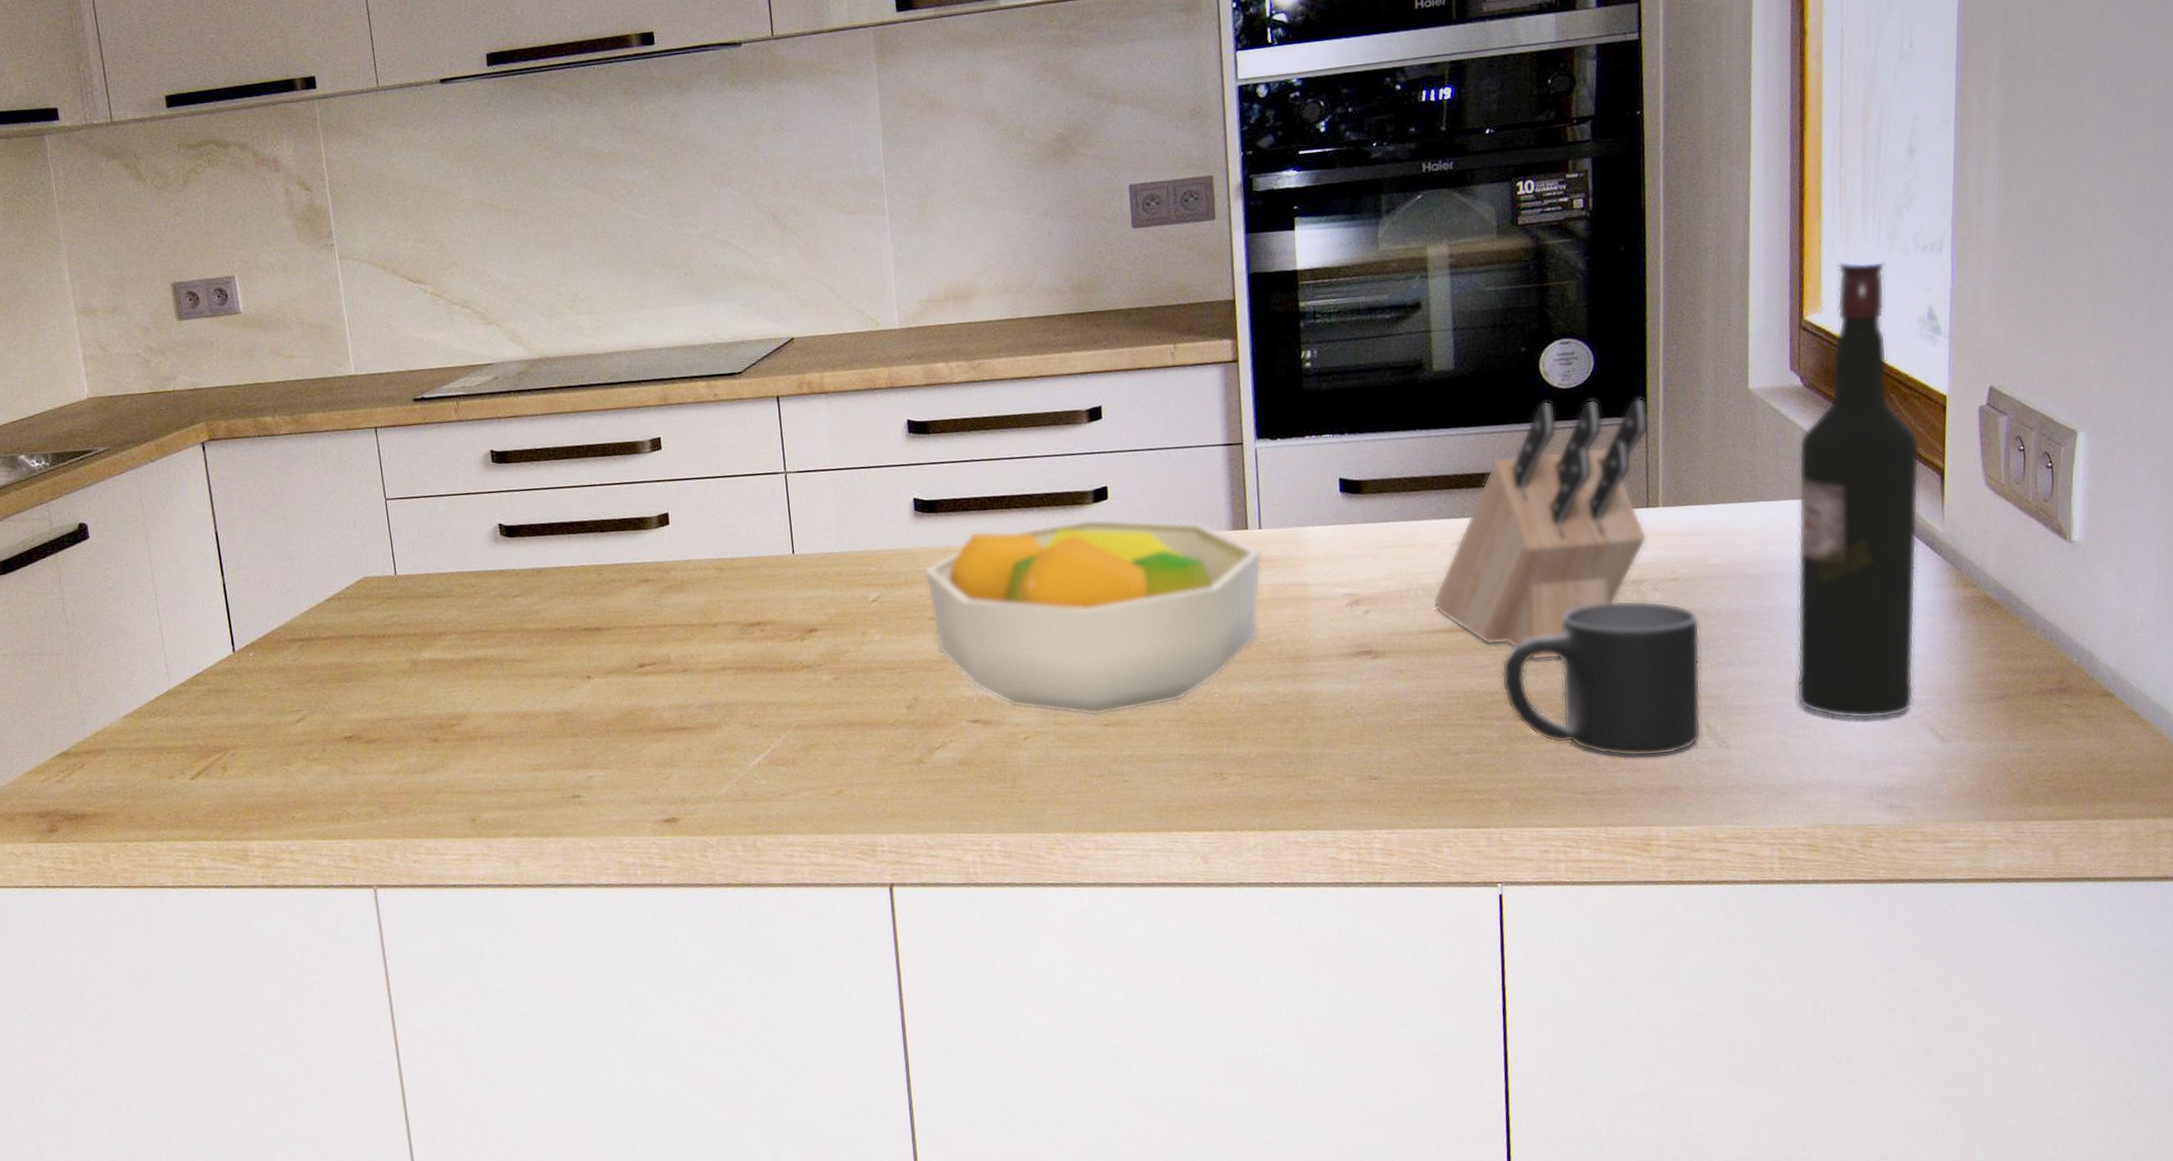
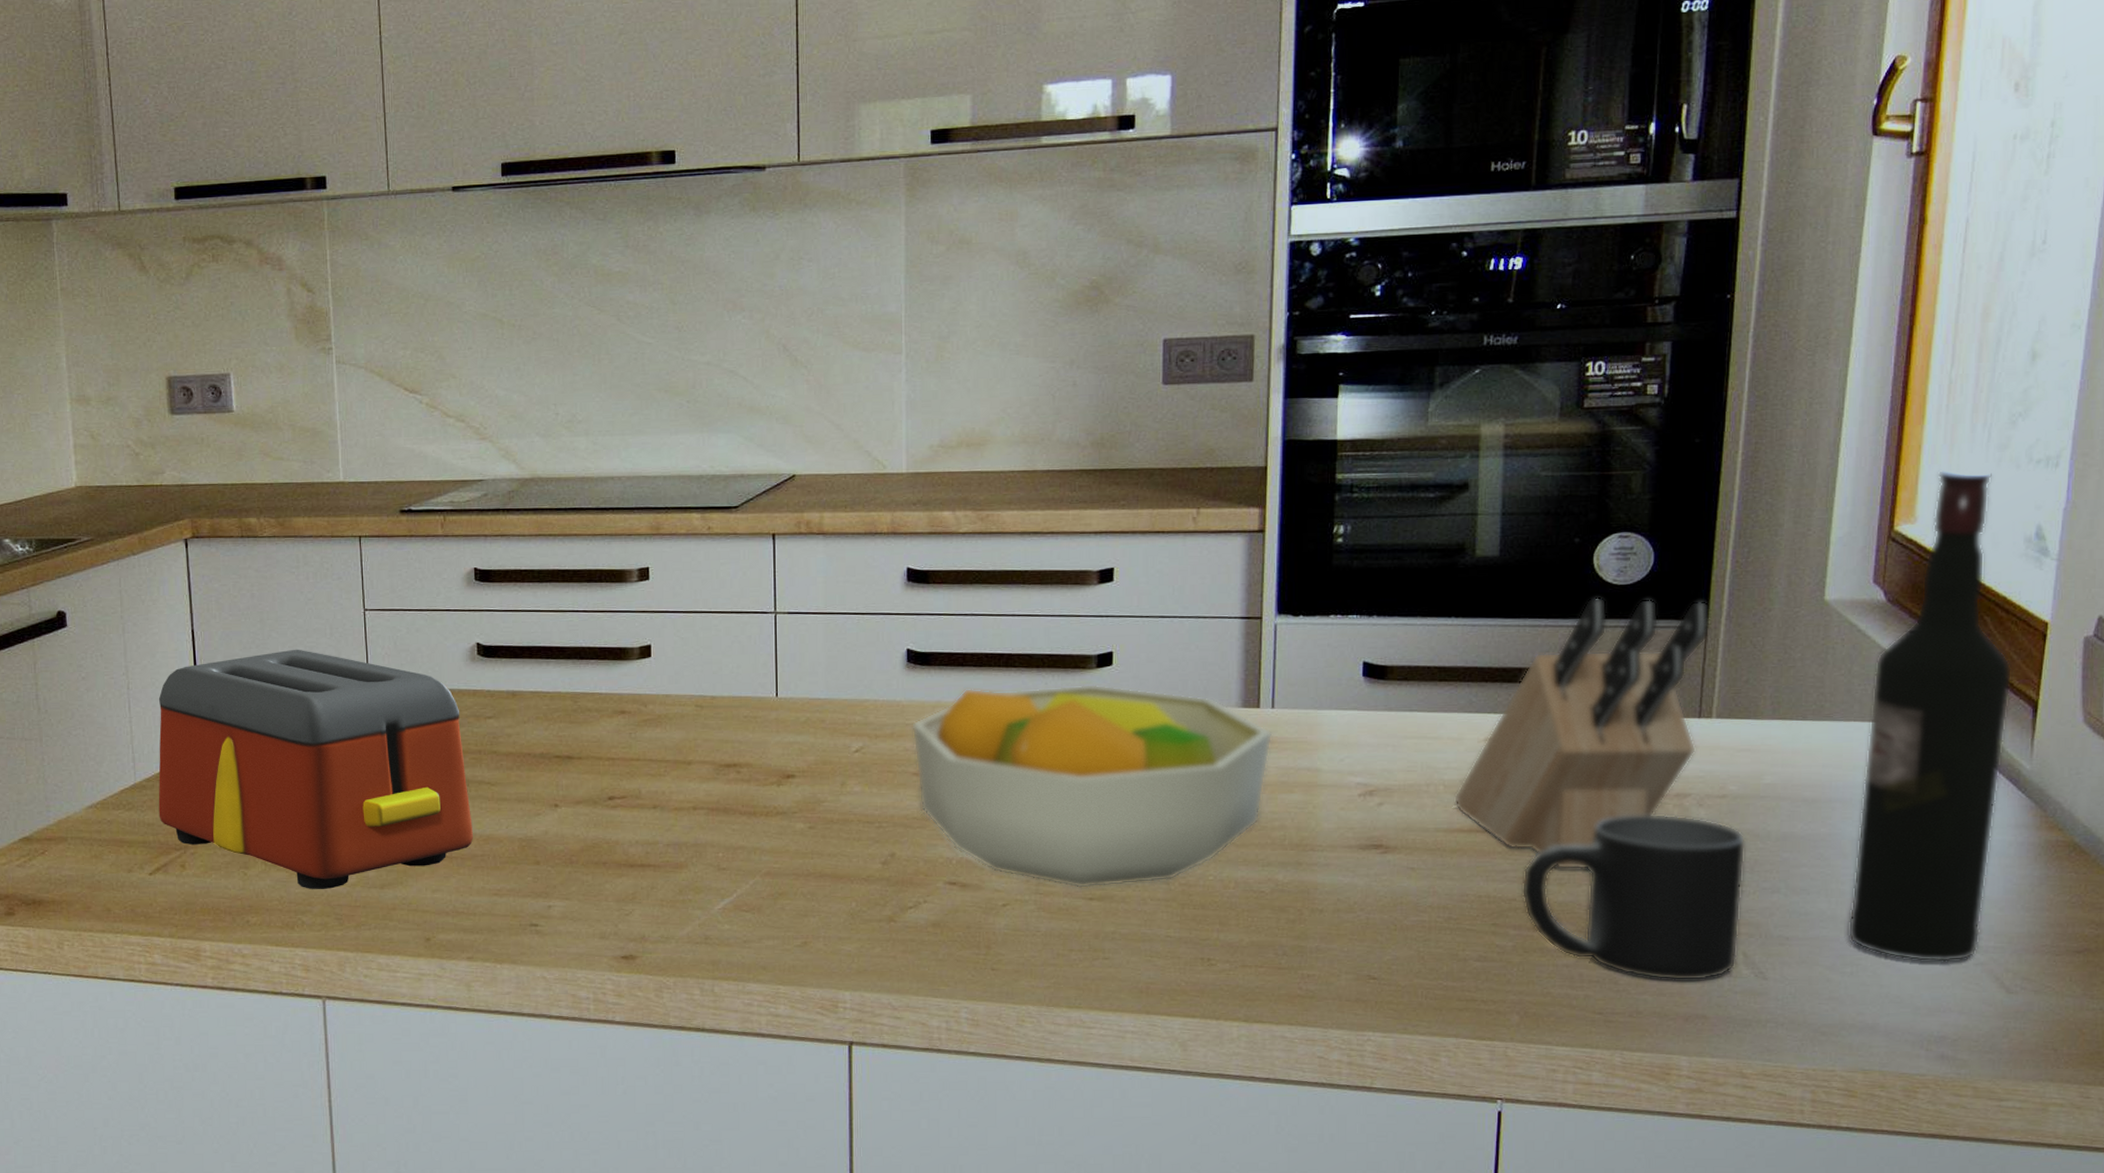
toaster: none [187,543,510,780] -> present [158,649,473,889]

